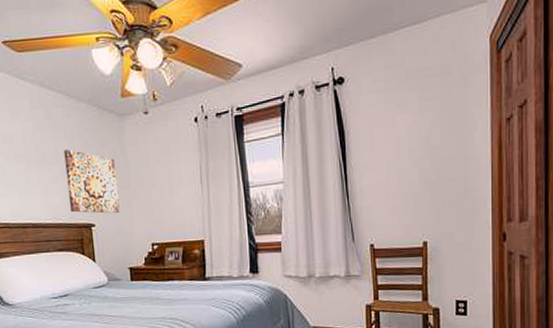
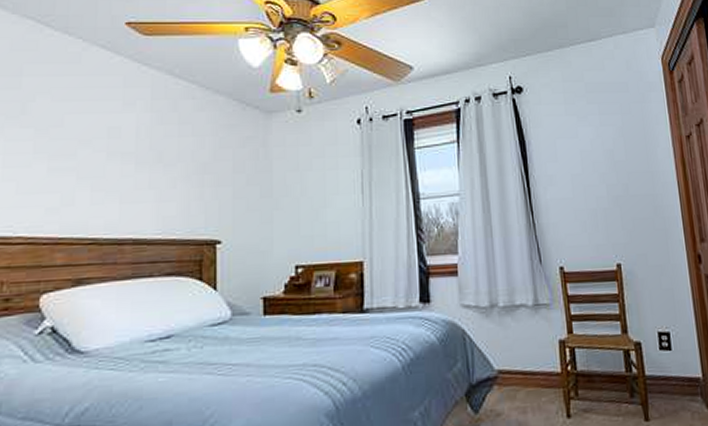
wall art: present [64,149,120,214] -> none [188,148,256,228]

